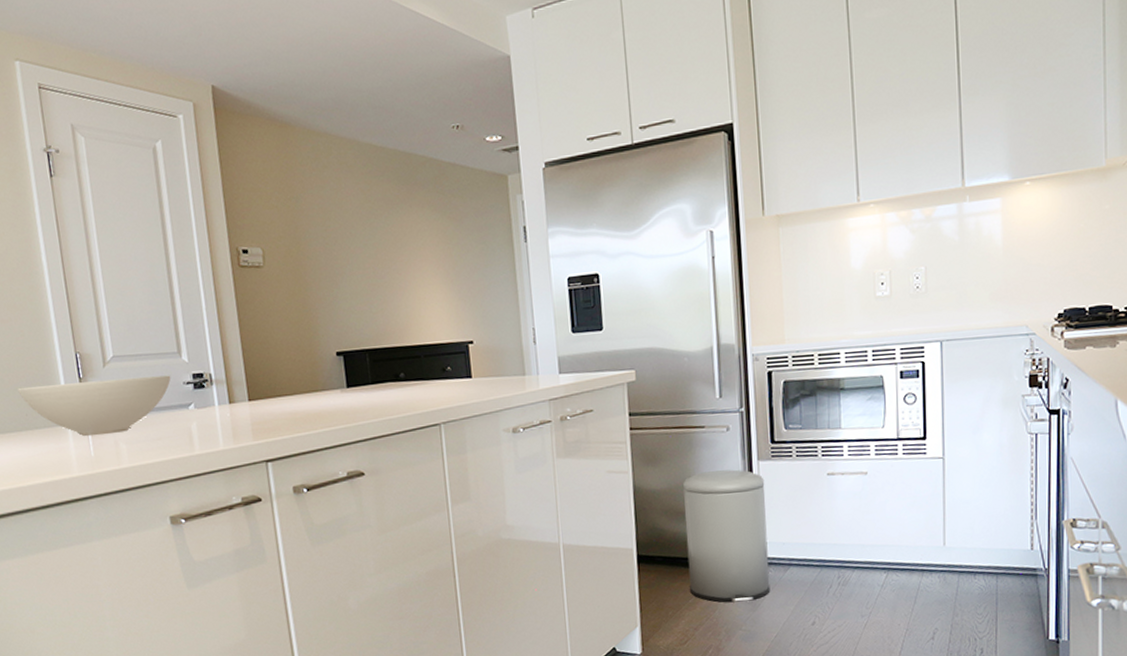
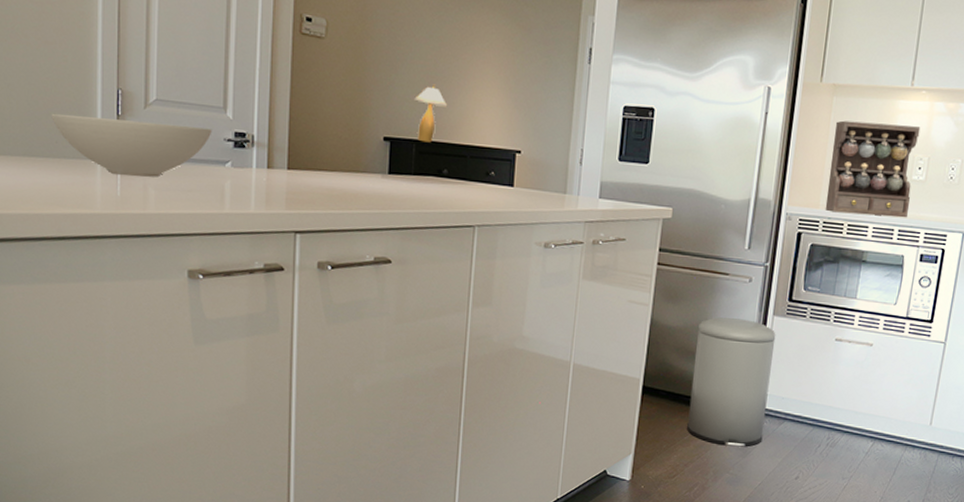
table lamp: none [360,291,393,350] -> present [415,84,448,143]
spice rack: none [787,241,879,345] -> present [825,120,921,218]

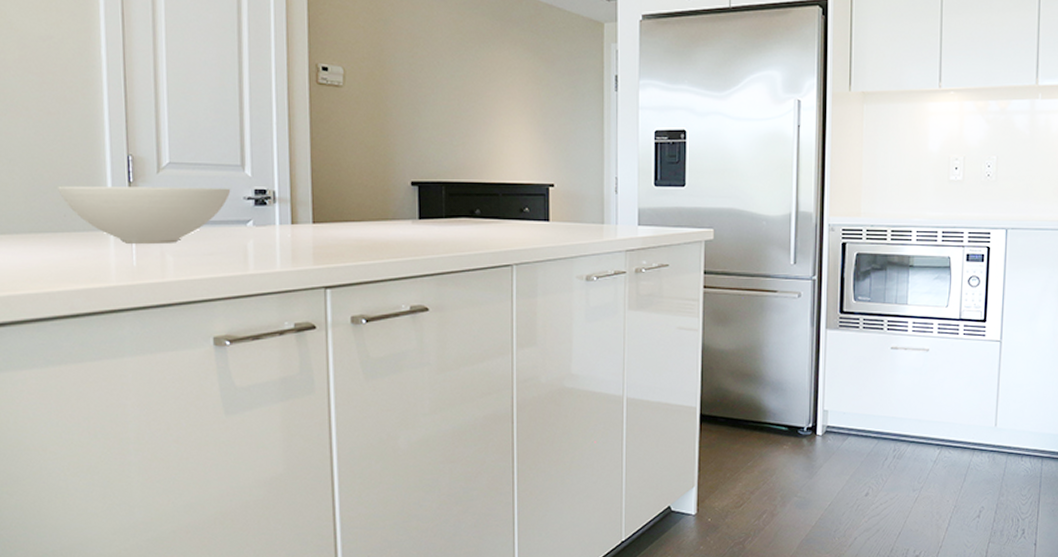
table lamp: present [415,84,448,143] -> none [441,124,475,184]
pedal bin: present [687,317,776,447] -> none [750,336,831,468]
spice rack: present [825,120,921,218] -> none [867,127,953,219]

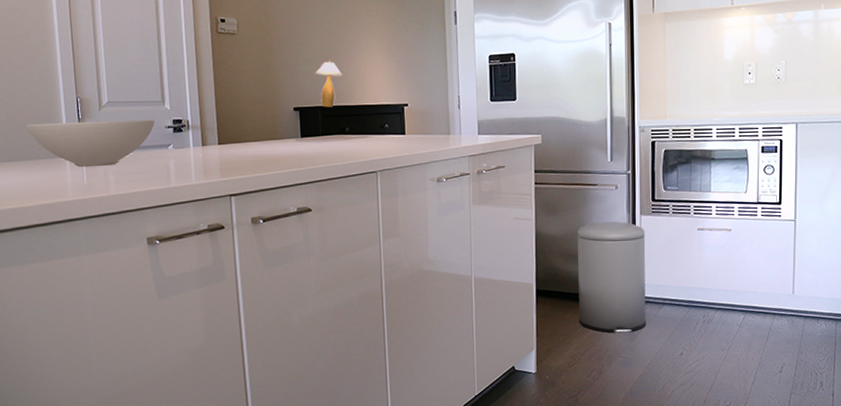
table lamp: none [441,124,475,184] -> present [316,59,343,108]
pedal bin: none [750,336,831,468] -> present [576,221,646,333]

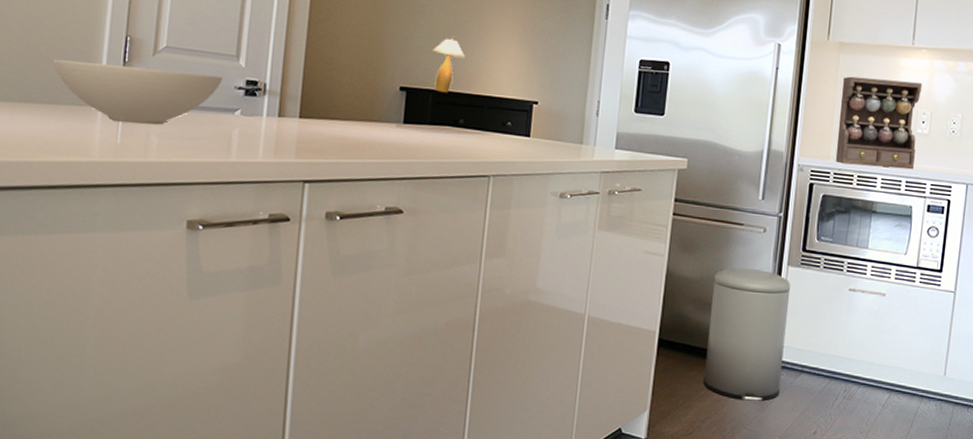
spice rack: none [671,38,745,121] -> present [835,76,923,170]

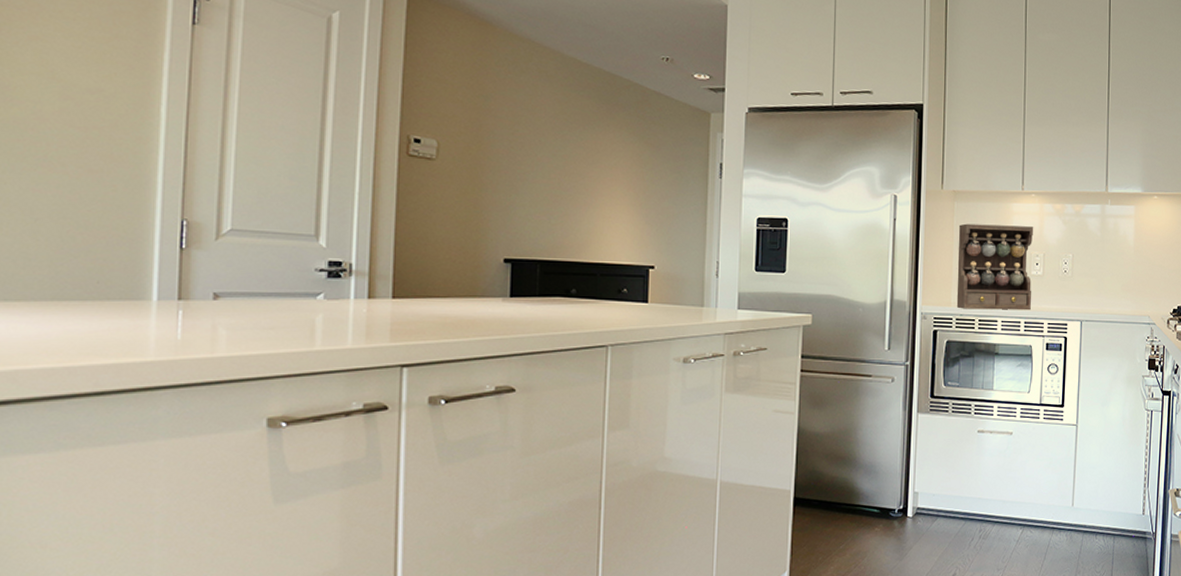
bowl: present [53,59,223,125] -> none [92,249,301,317]
table lamp: present [434,36,466,93] -> none [539,203,574,263]
pedal bin: present [703,267,791,401] -> none [842,419,922,551]

